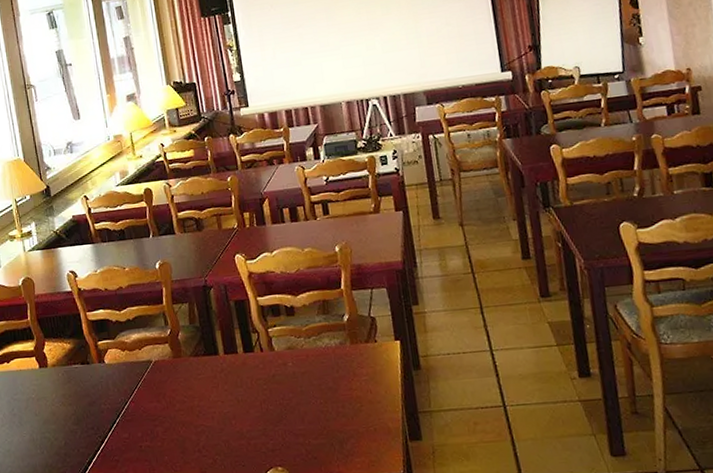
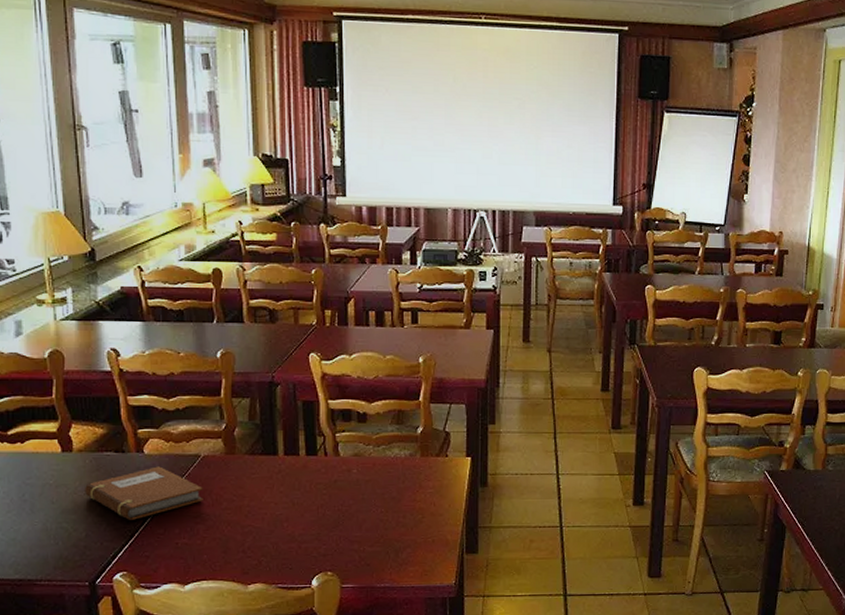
notebook: none [60,374,159,427] -> present [85,466,203,520]

